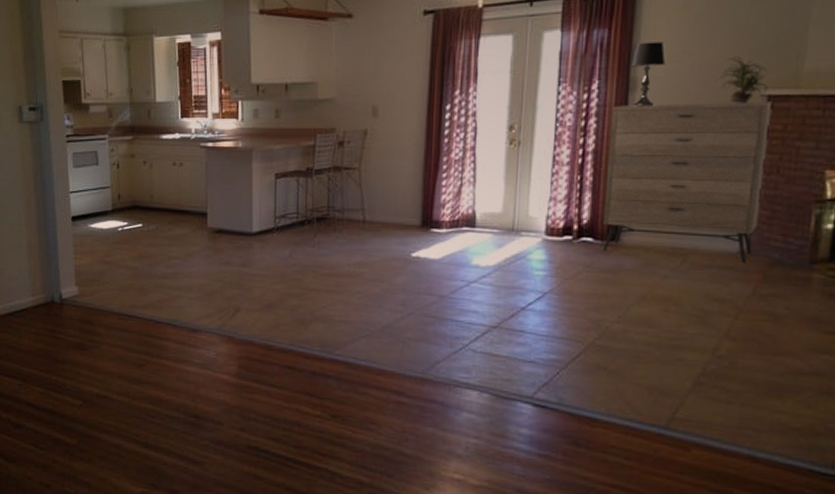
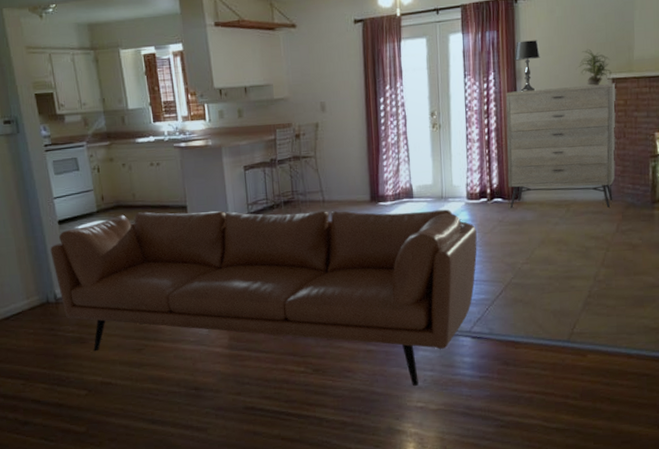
leather: none [61,215,554,453] -> present [50,209,477,386]

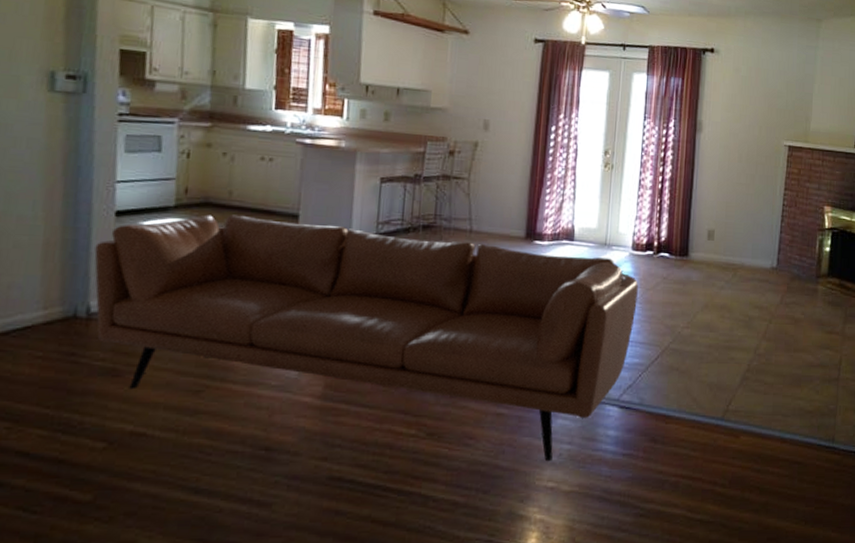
dresser: present [506,83,616,208] -> none [677,142,792,277]
table lamp: present [514,40,540,92] -> none [696,93,723,146]
potted plant: present [576,49,612,86] -> none [755,113,789,150]

